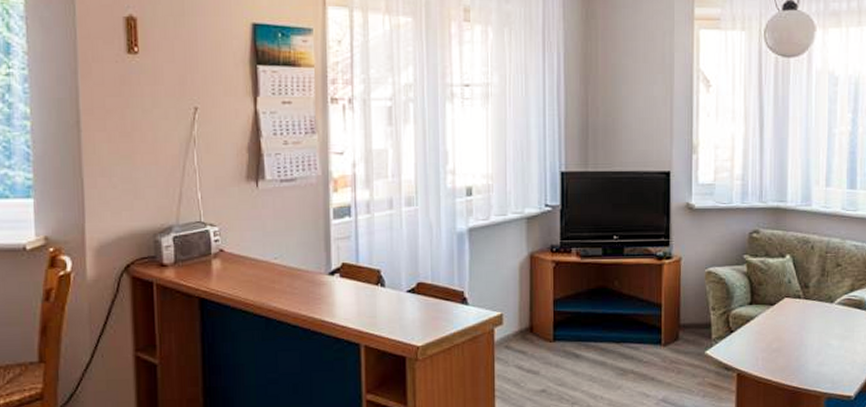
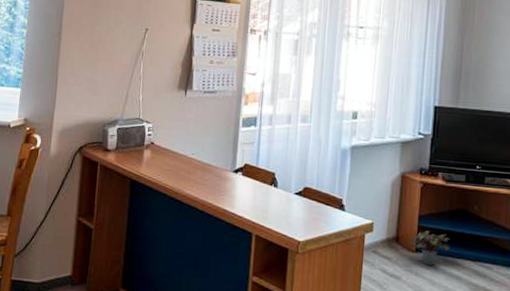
potted plant: none [544,316,592,354] -> present [409,231,450,265]

